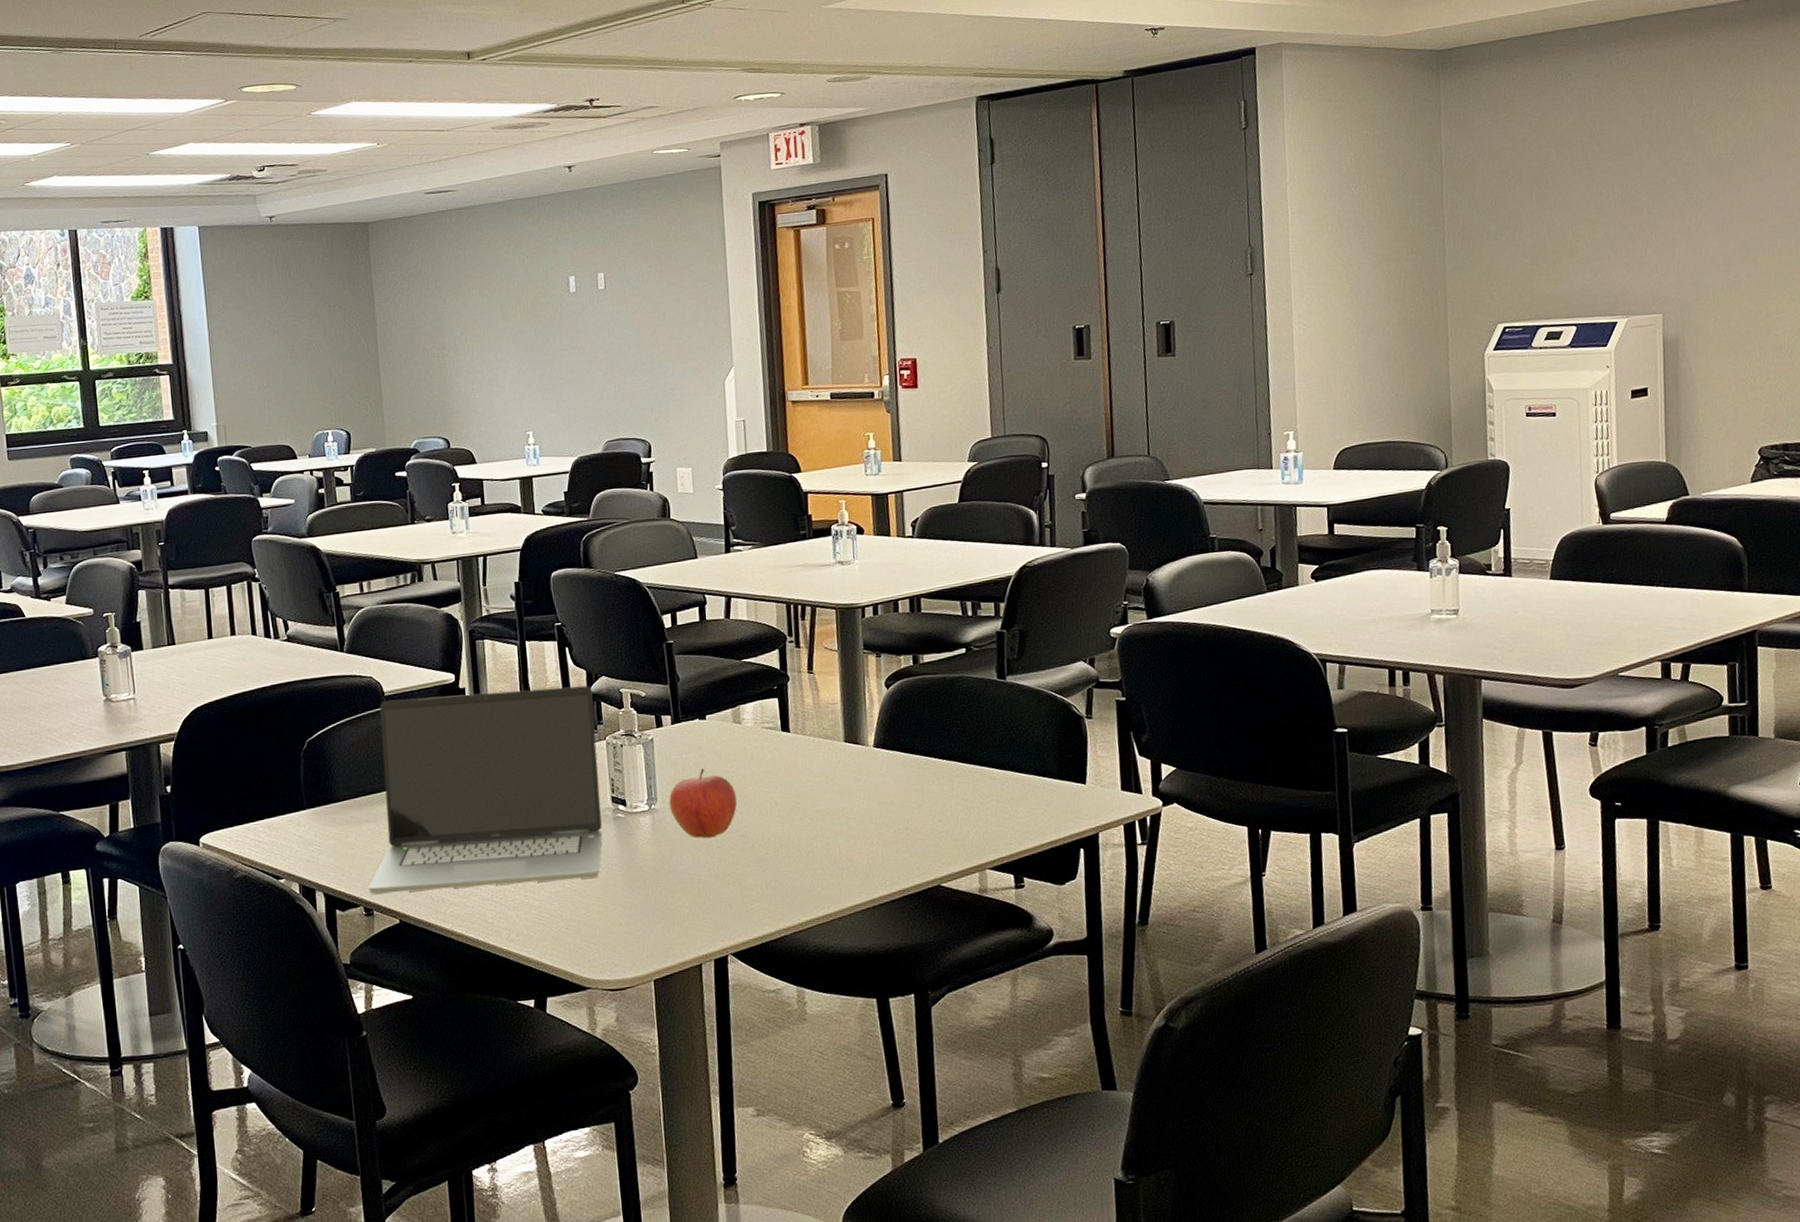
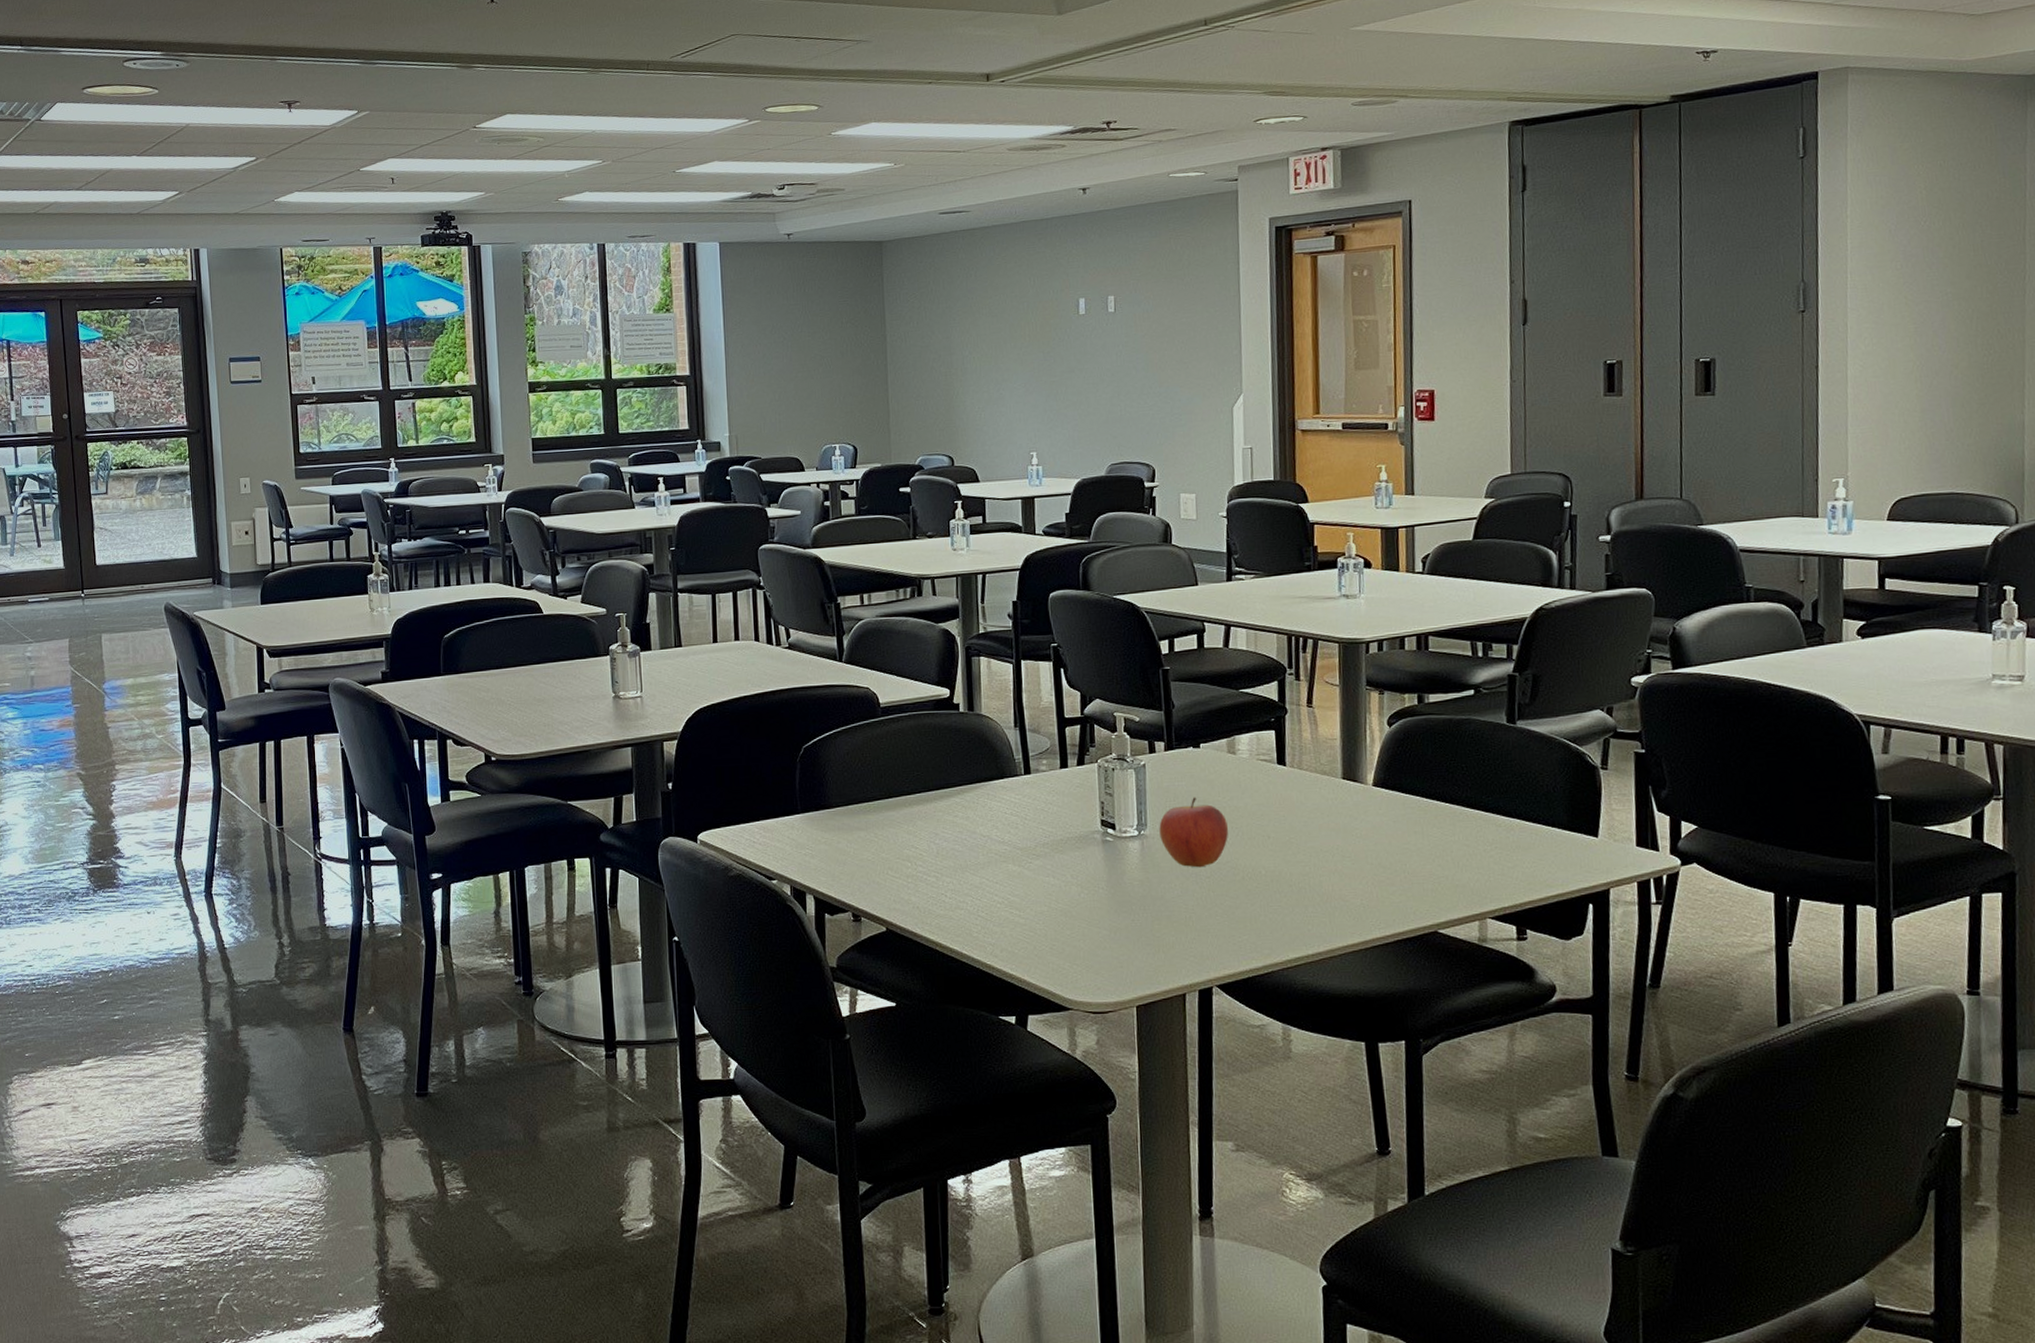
laptop: present [368,685,603,894] -> none [856,707,1091,901]

